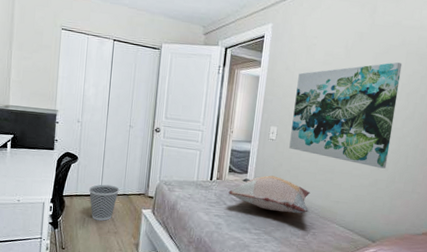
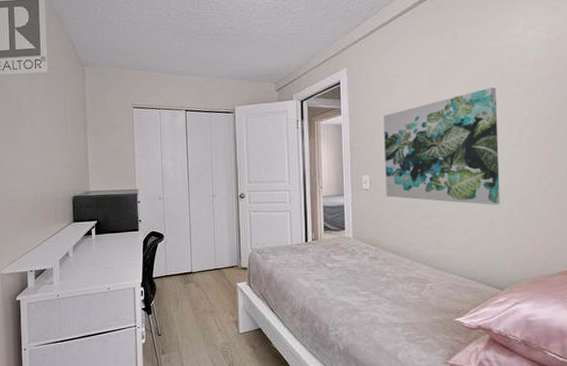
wastebasket: present [88,184,119,221] -> none [178,260,210,300]
decorative pillow: present [228,175,311,213] -> none [327,229,420,268]

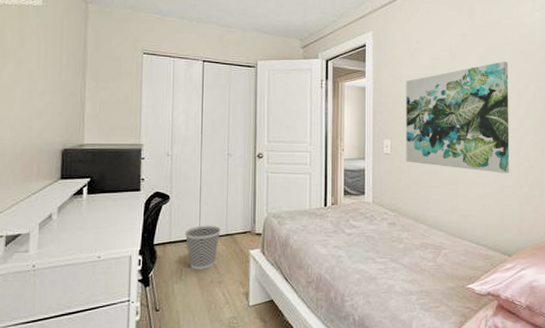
wastebasket: none [178,260,210,300] -> present [184,225,221,270]

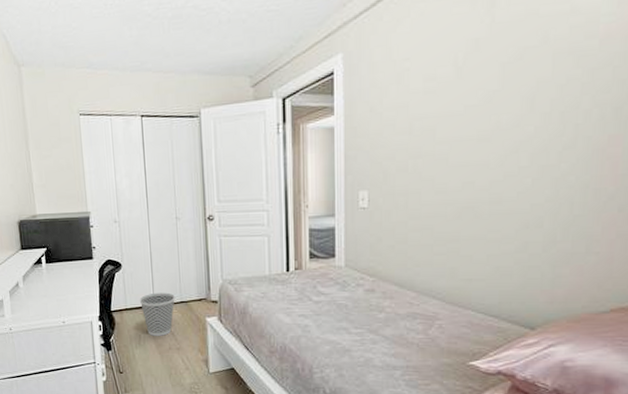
wall art: present [406,61,510,173] -> none [389,69,548,226]

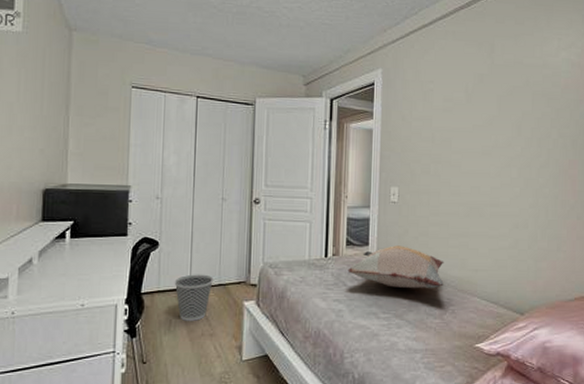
decorative pillow: none [312,256,428,303] -> present [348,245,444,289]

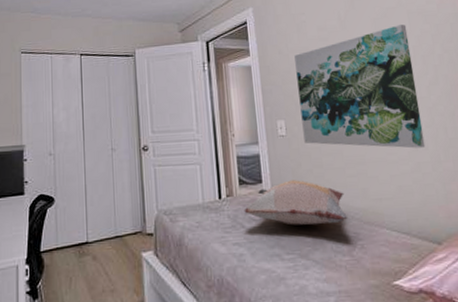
wastebasket: present [174,274,213,321] -> none [71,227,110,278]
wall art: none [414,104,529,226] -> present [294,24,426,149]

